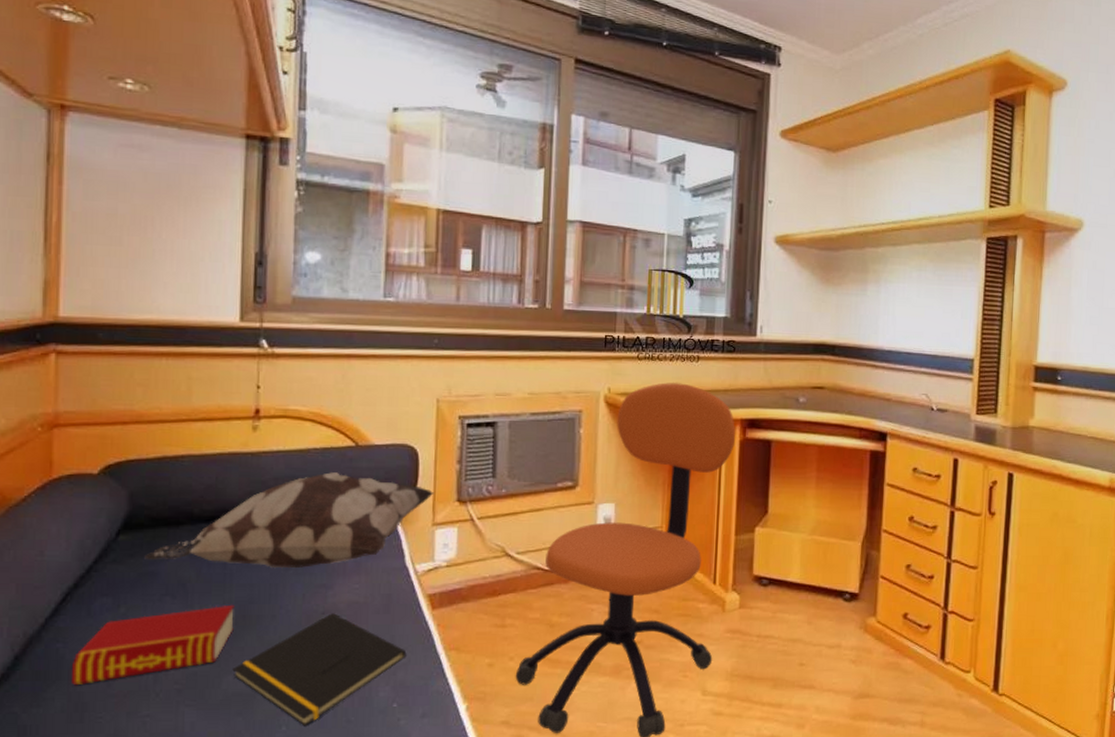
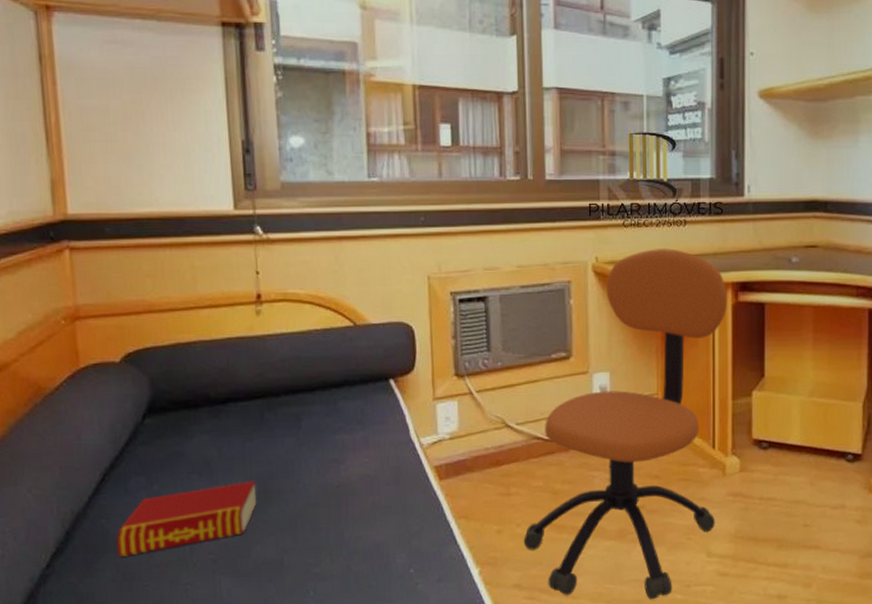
decorative pillow: present [144,472,434,569] -> none [170,352,433,446]
notepad: present [232,613,407,726] -> none [259,486,419,591]

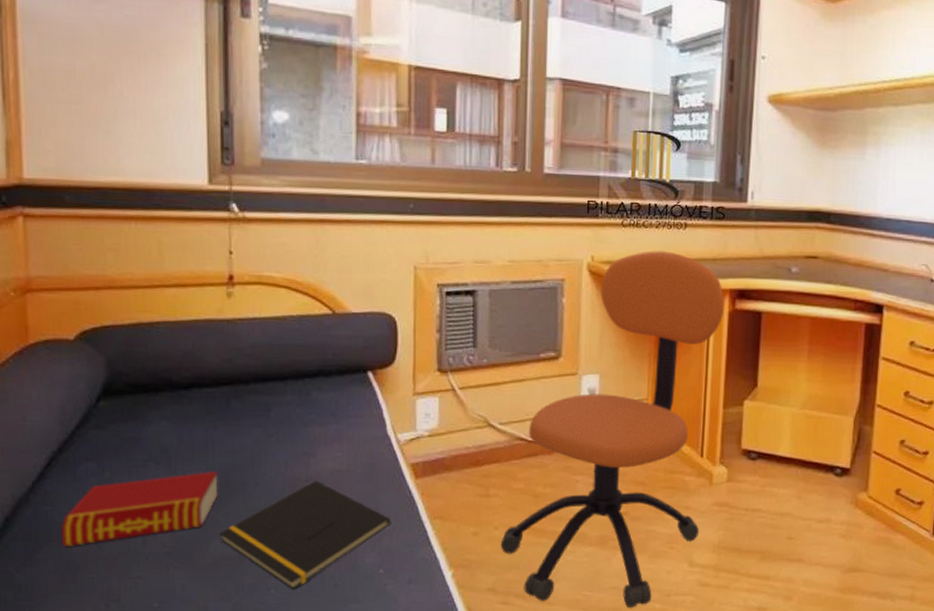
notepad: none [259,486,419,591] -> present [219,481,391,590]

